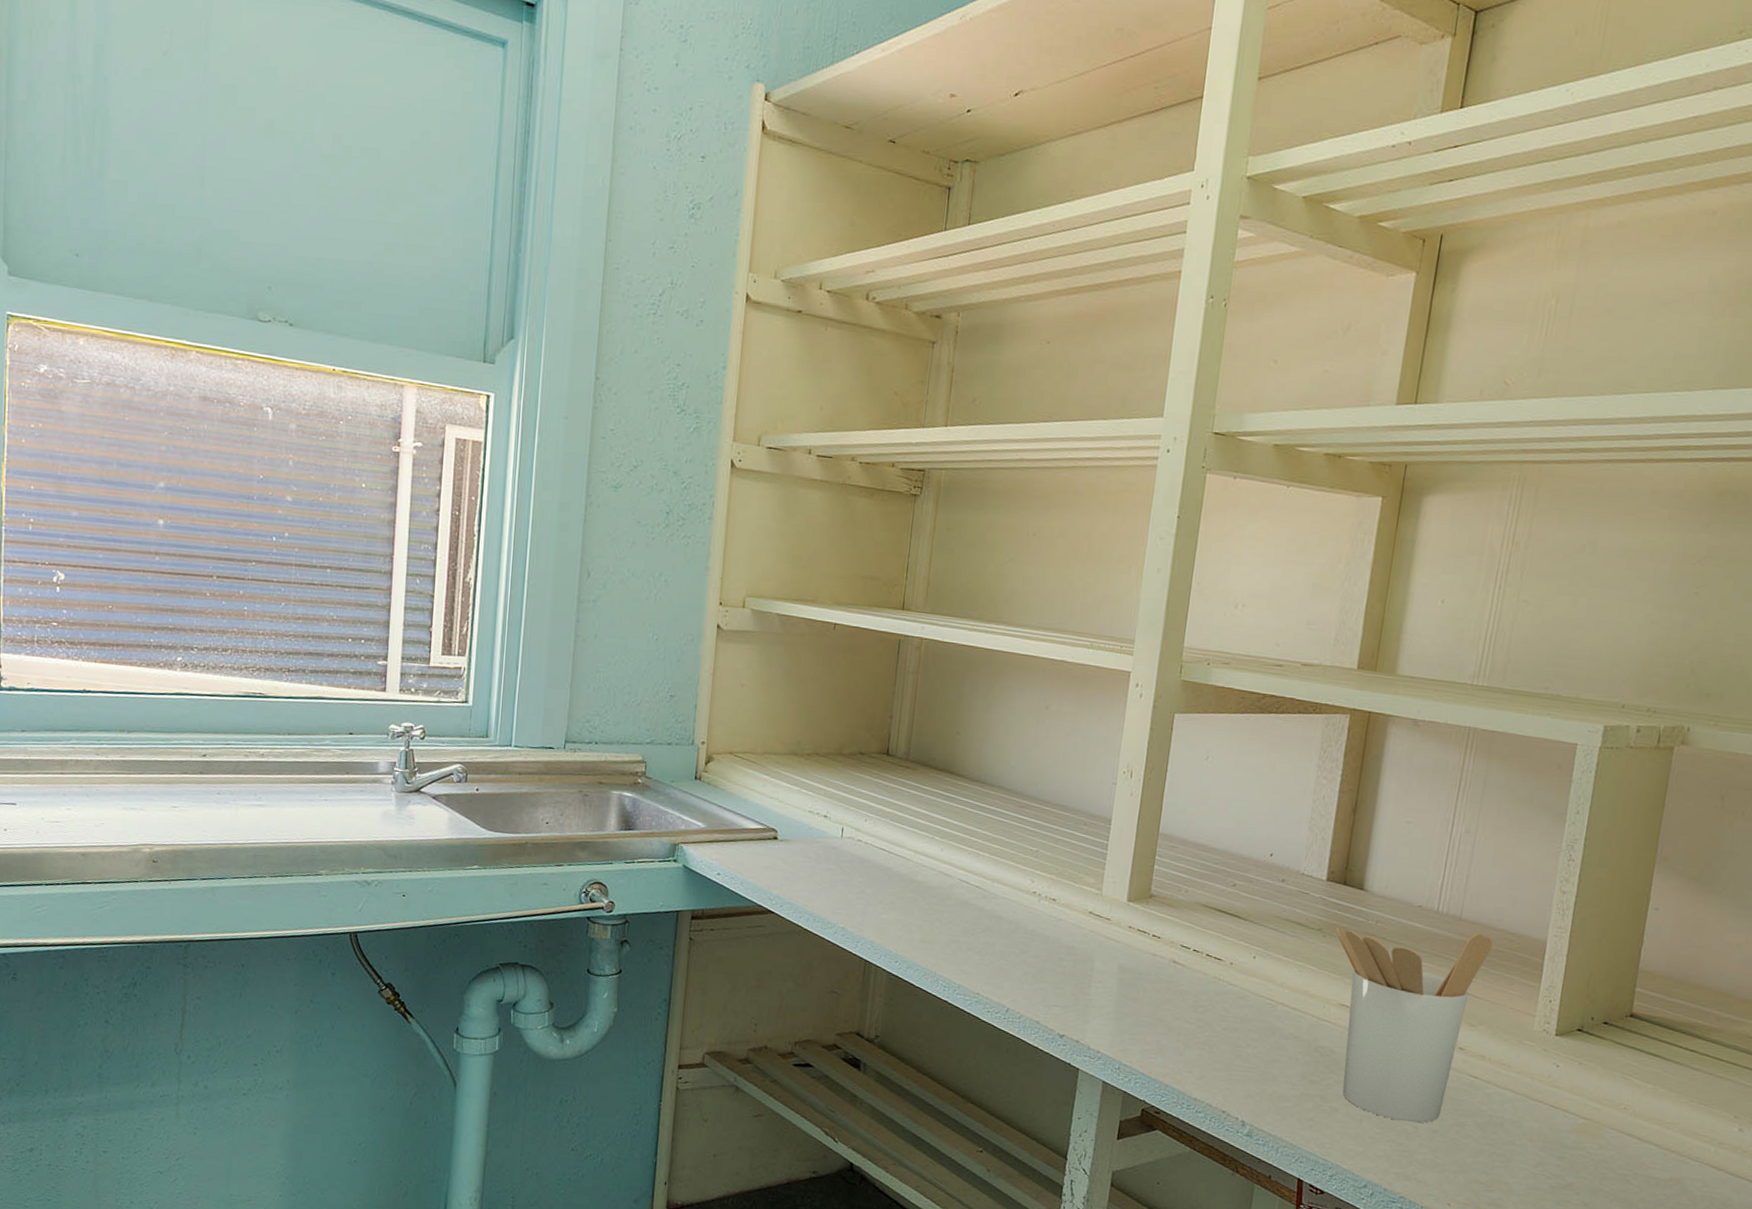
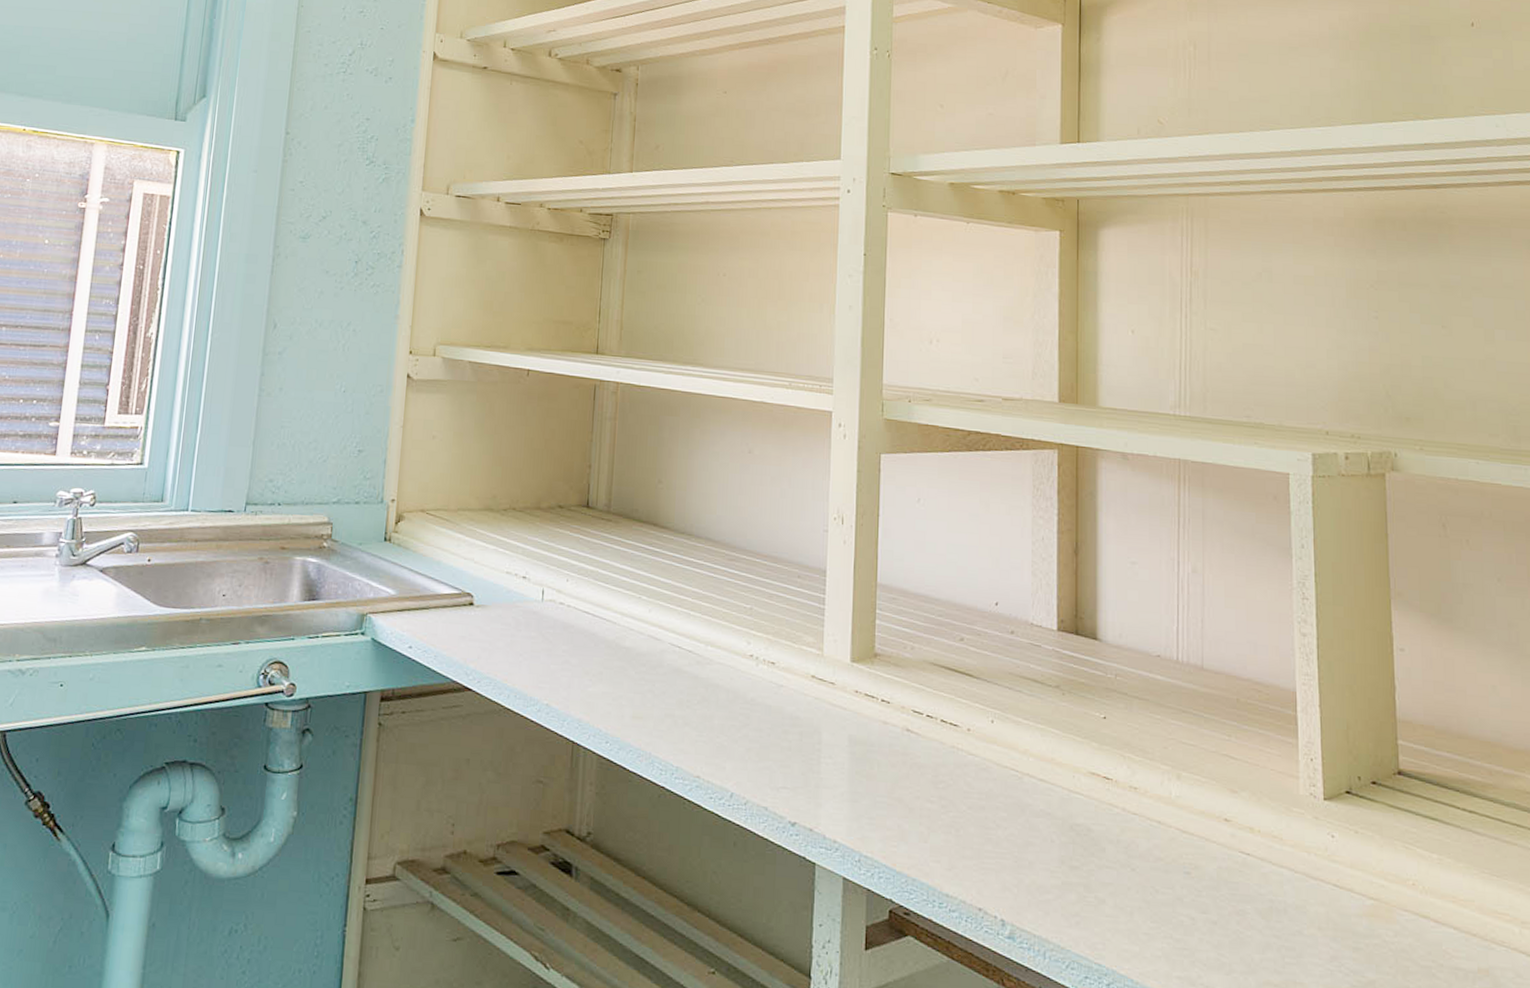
utensil holder: present [1336,927,1493,1123] -> none [1075,682,1241,913]

